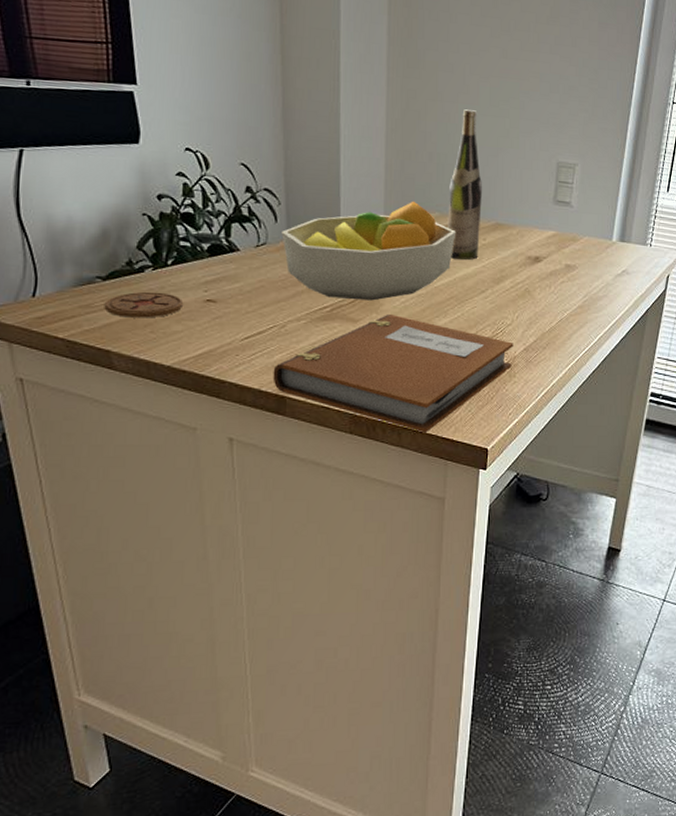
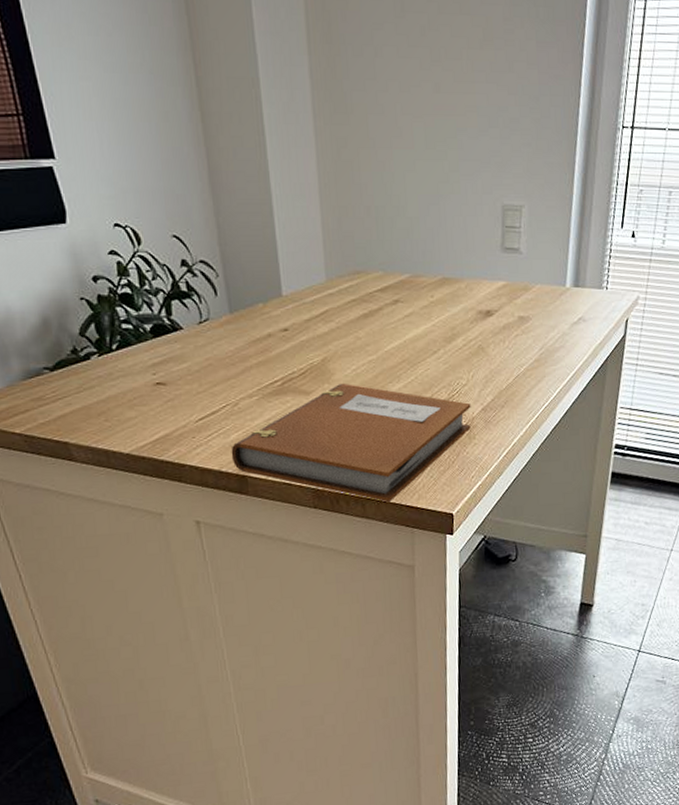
coaster: present [104,291,184,318] -> none [55,378,134,408]
fruit bowl: present [281,201,457,301] -> none [223,261,403,372]
wine bottle: present [447,109,482,260] -> none [391,155,427,320]

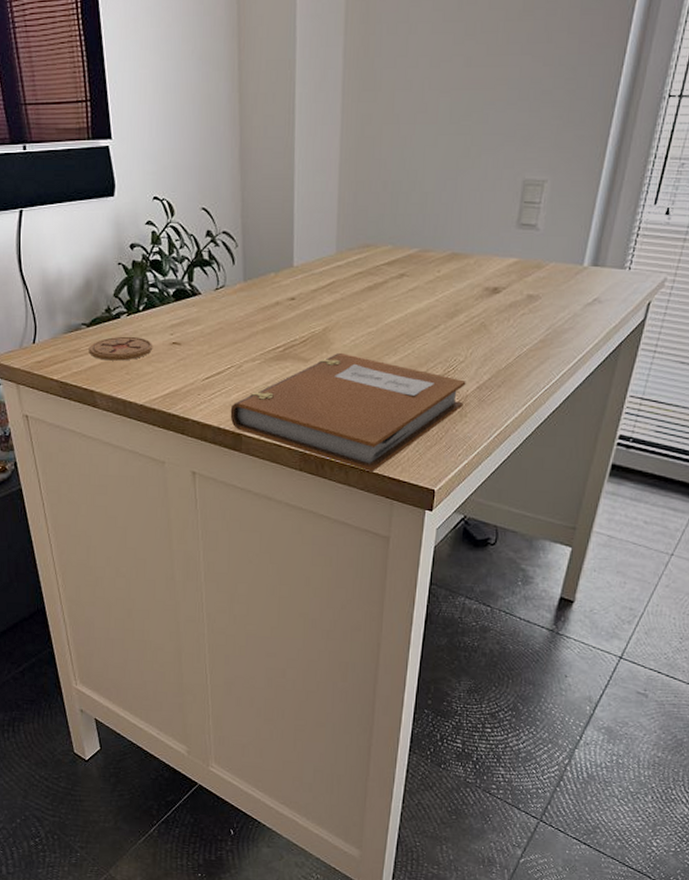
coaster: none [55,378,134,408] -> present [88,336,153,361]

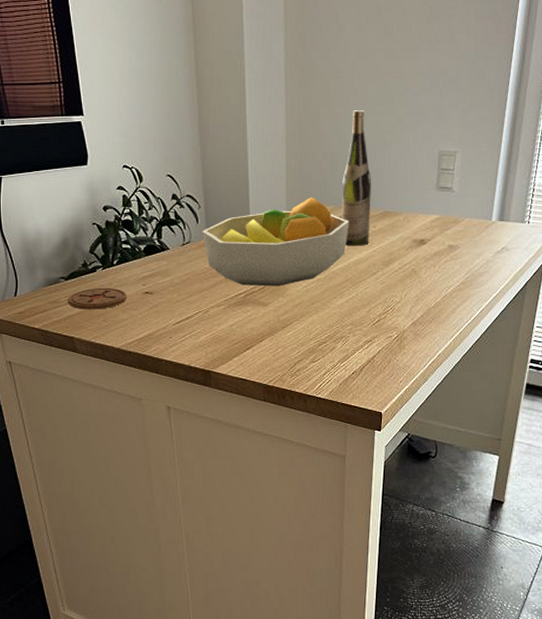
notebook: present [230,353,466,472] -> none [200,298,403,400]
fruit bowl: none [238,234,409,340] -> present [202,196,350,287]
wine bottle: none [400,130,438,294] -> present [341,110,371,246]

